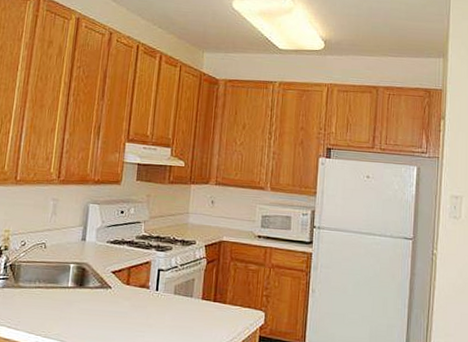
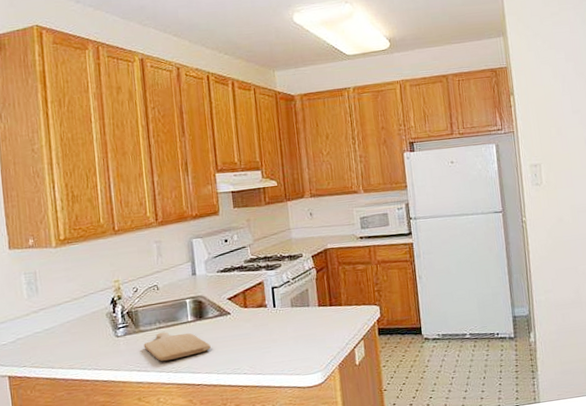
chopping board: none [19,292,85,323] -> present [143,332,211,361]

